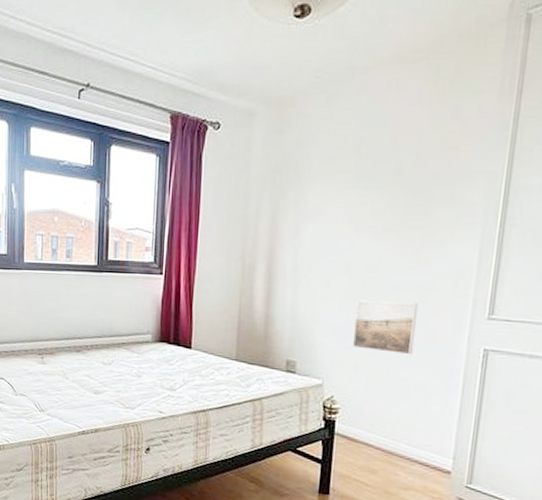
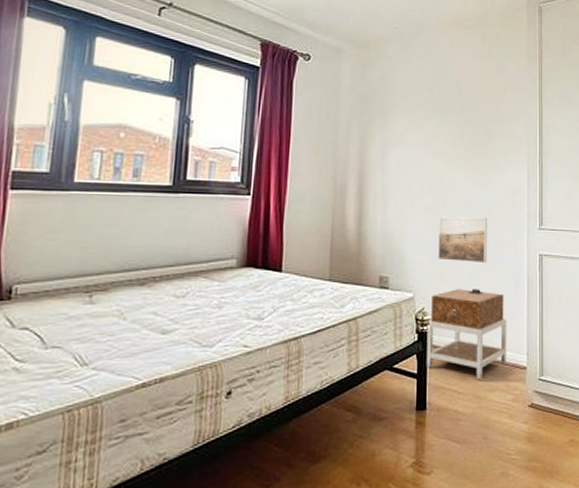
nightstand: none [332,380,431,476] -> present [426,289,507,380]

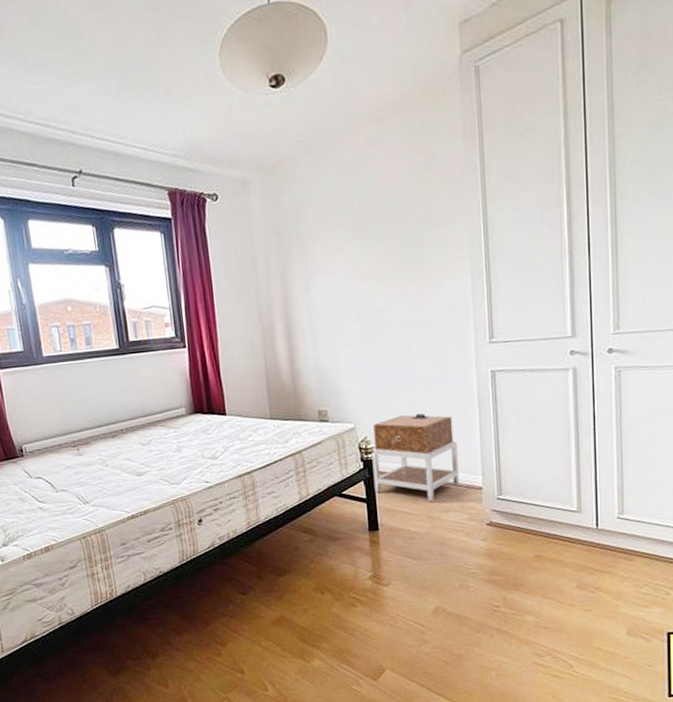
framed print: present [437,216,488,264] -> none [372,337,431,389]

